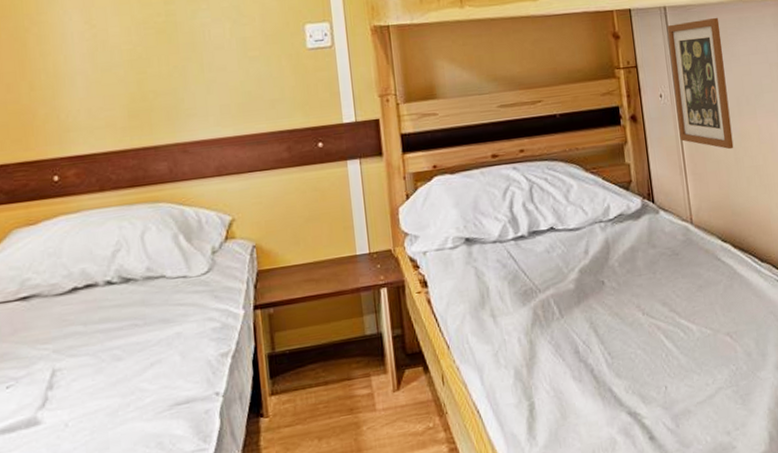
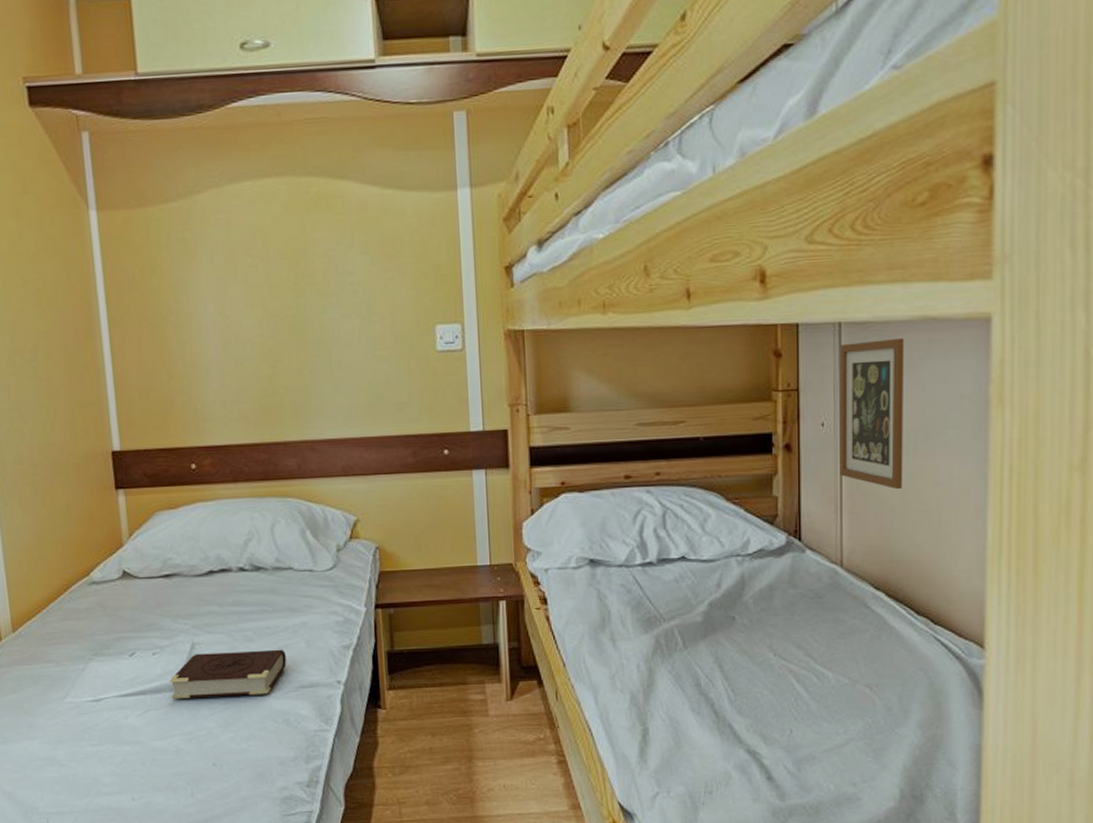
book: none [25,365,159,436] -> present [169,649,286,699]

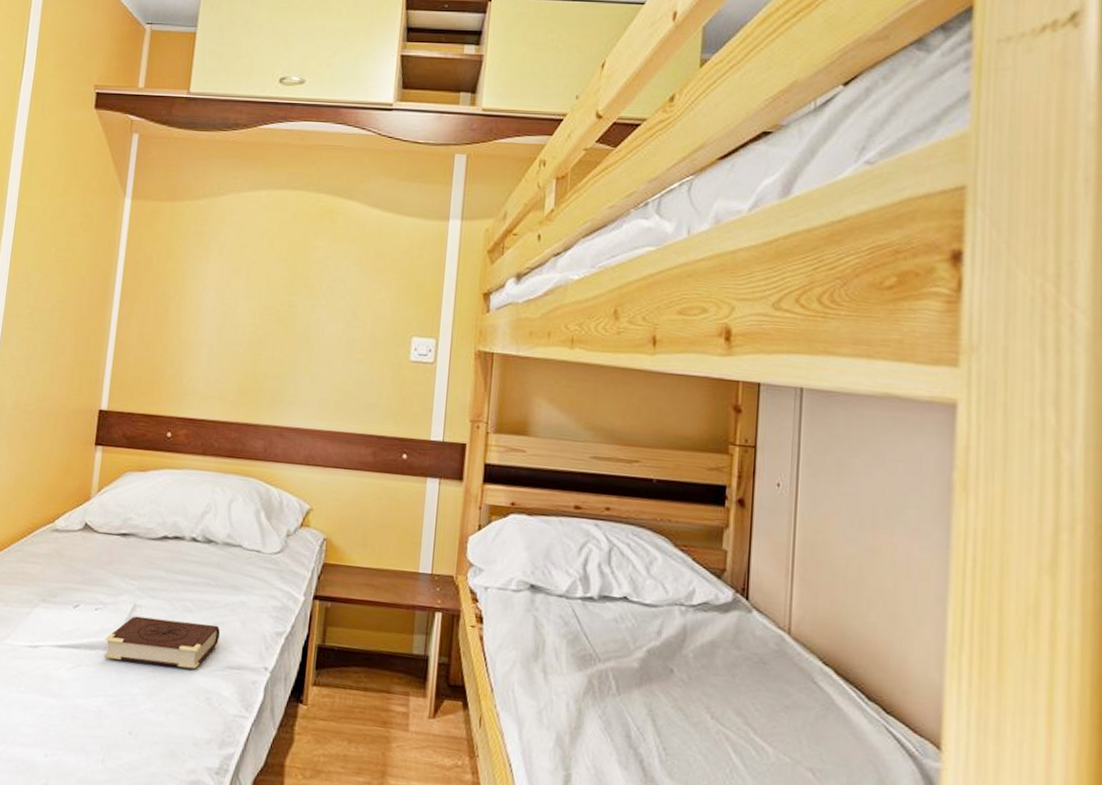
picture frame: present [839,337,905,490] -> none [793,408,867,563]

